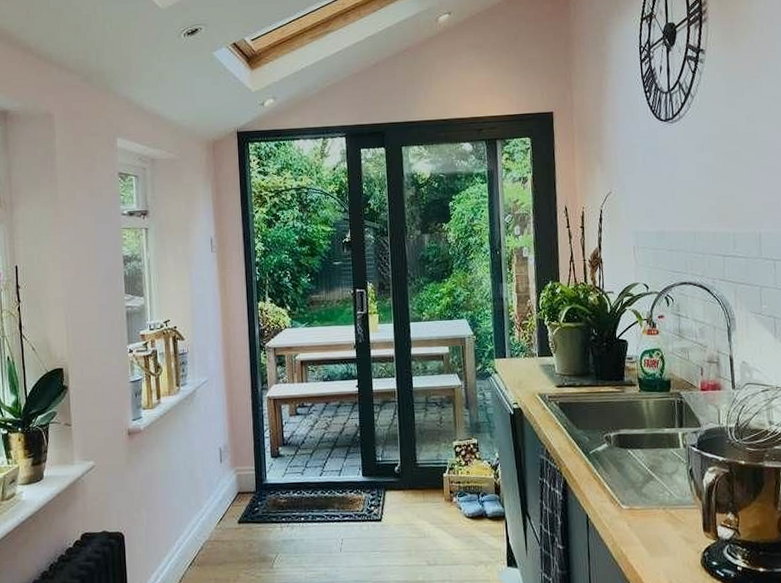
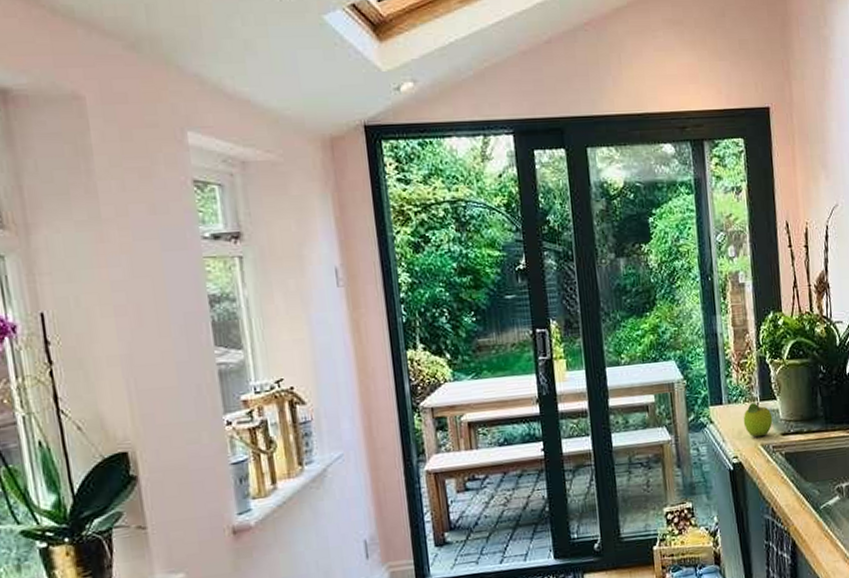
fruit: none [523,357,549,388] -> present [743,401,773,438]

